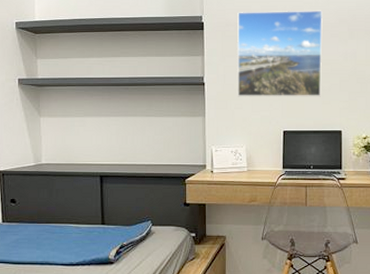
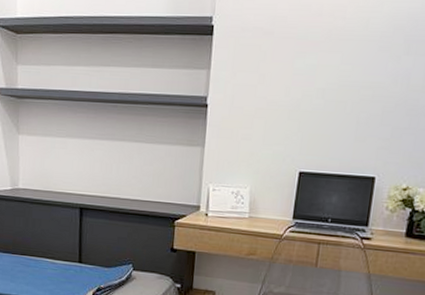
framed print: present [237,10,323,97] -> none [246,12,372,132]

